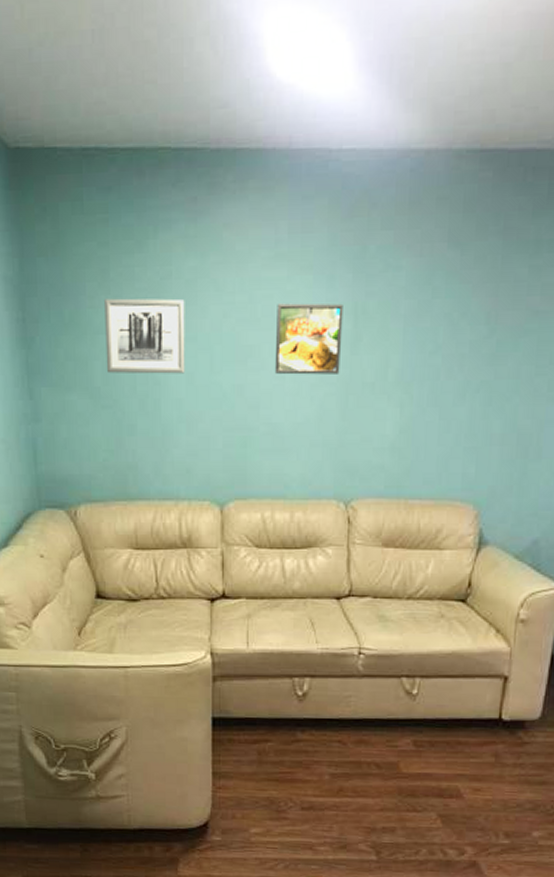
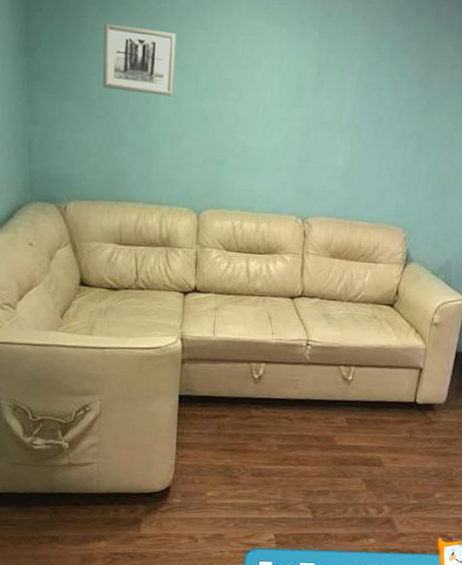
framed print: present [274,303,343,375] -> none [250,48,310,113]

